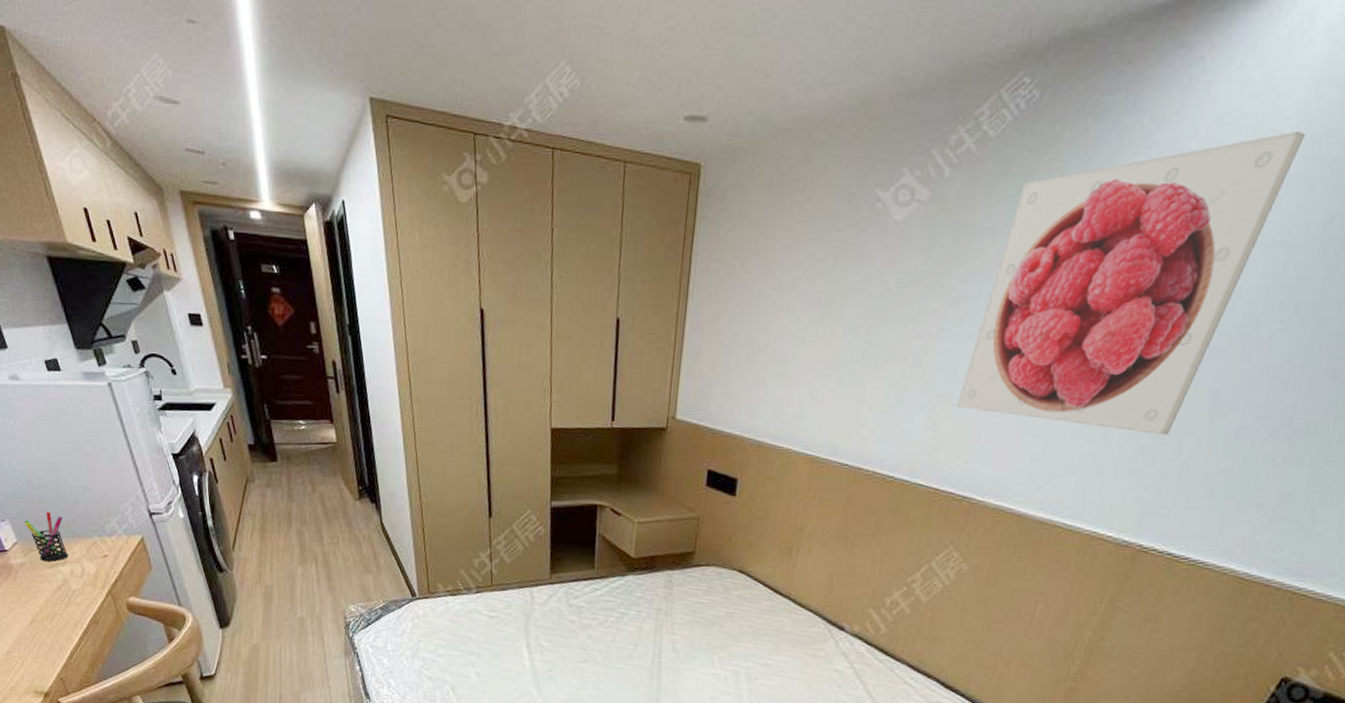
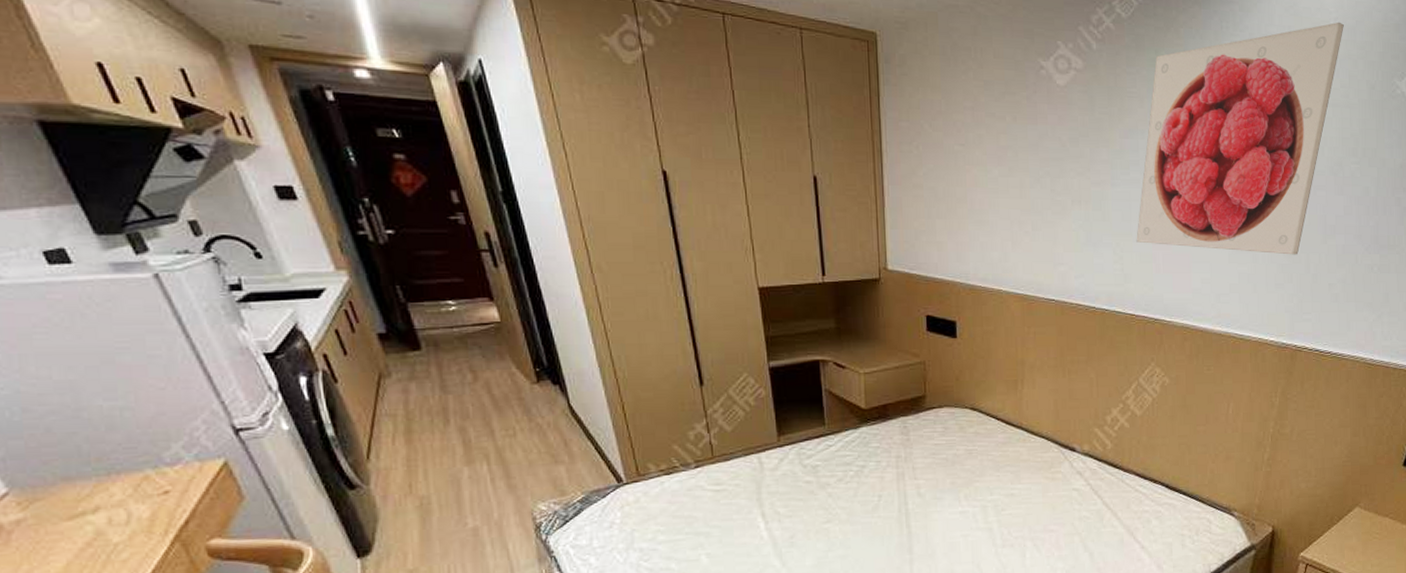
pen holder: present [24,511,68,562] -> none [20,445,102,512]

